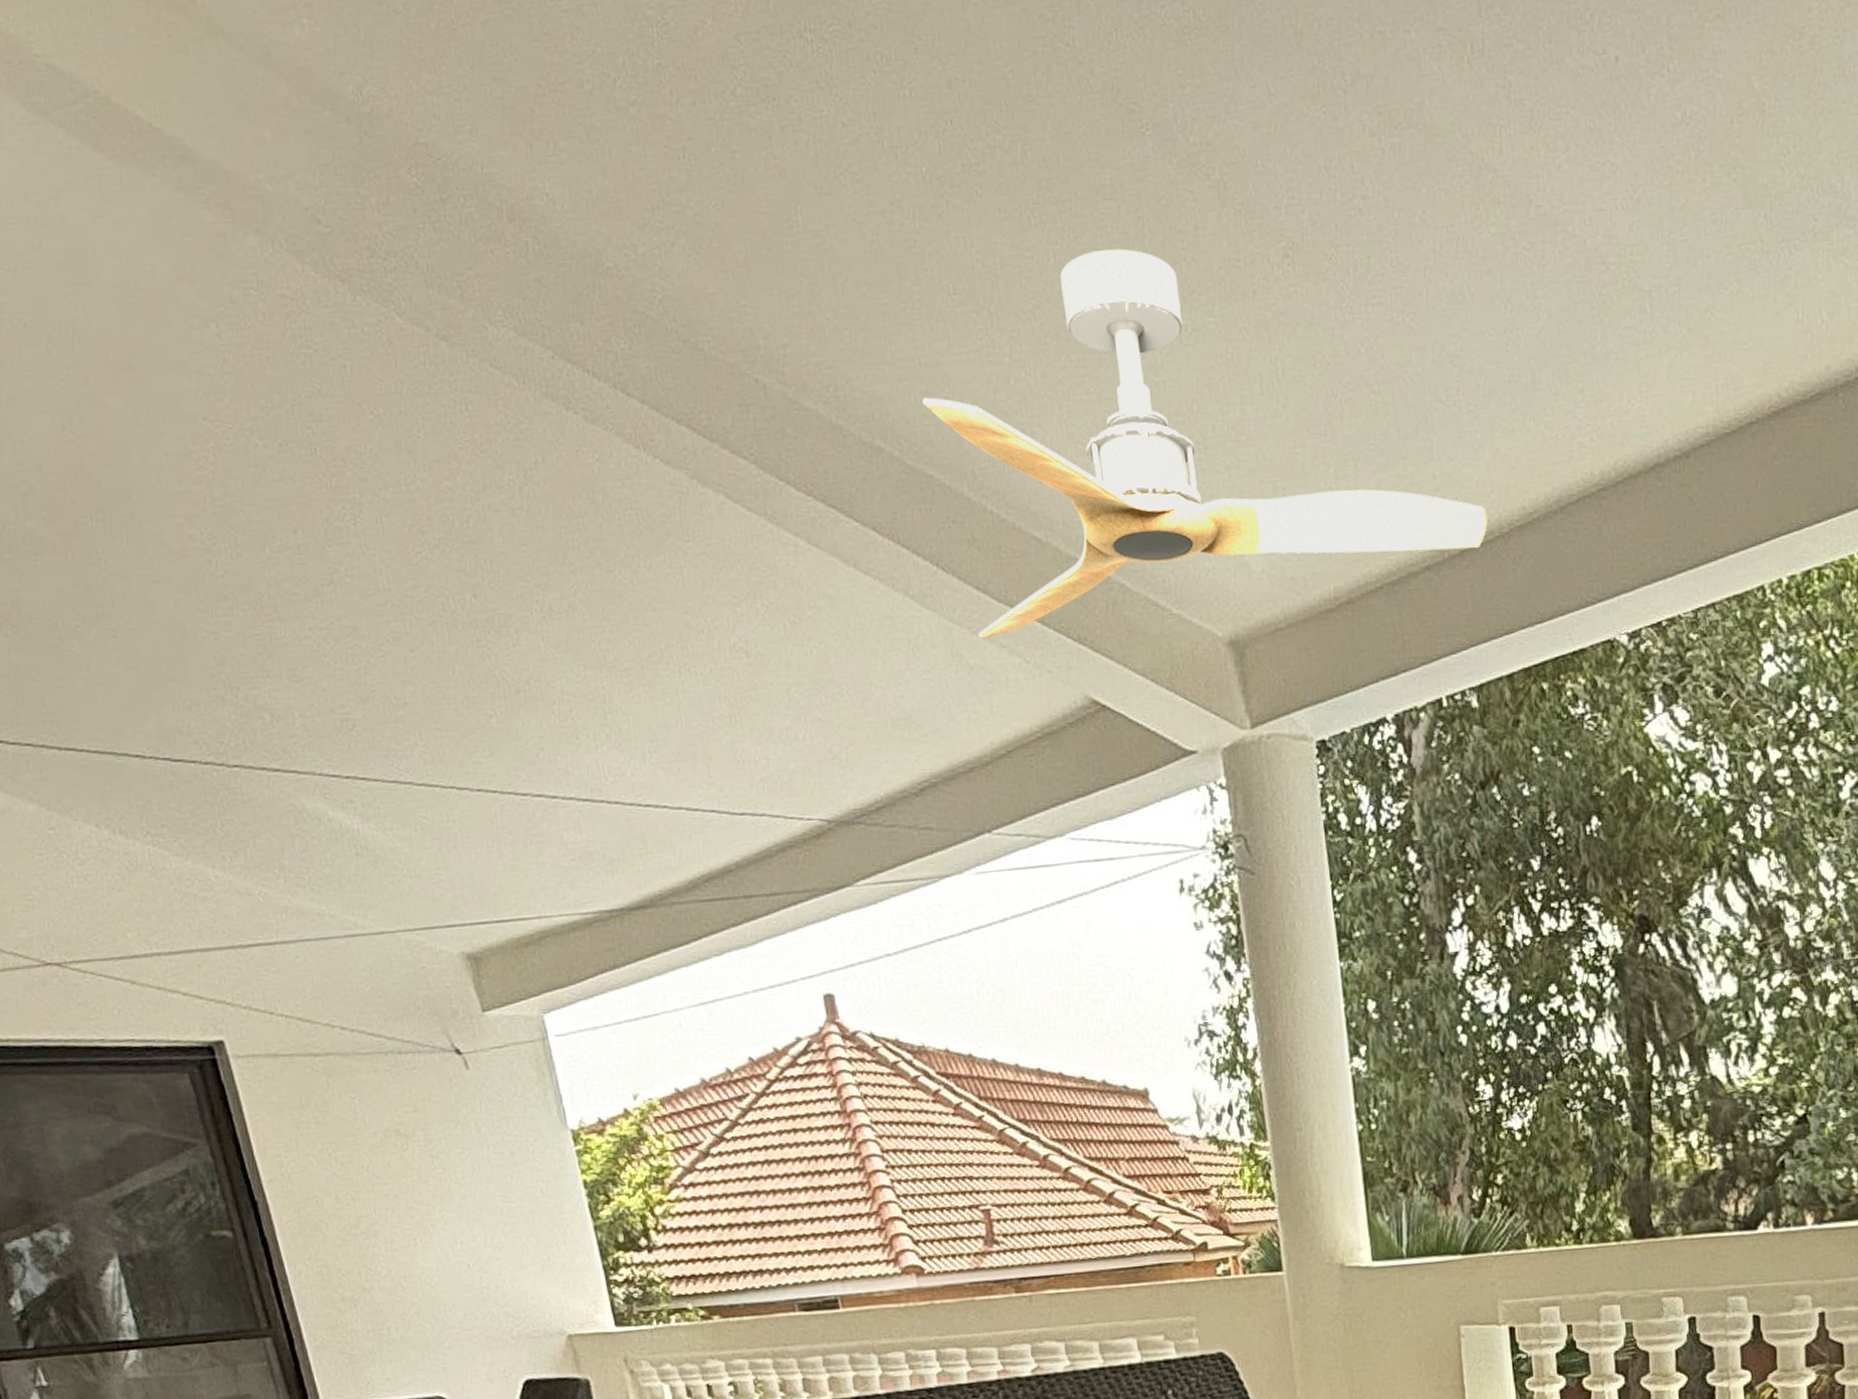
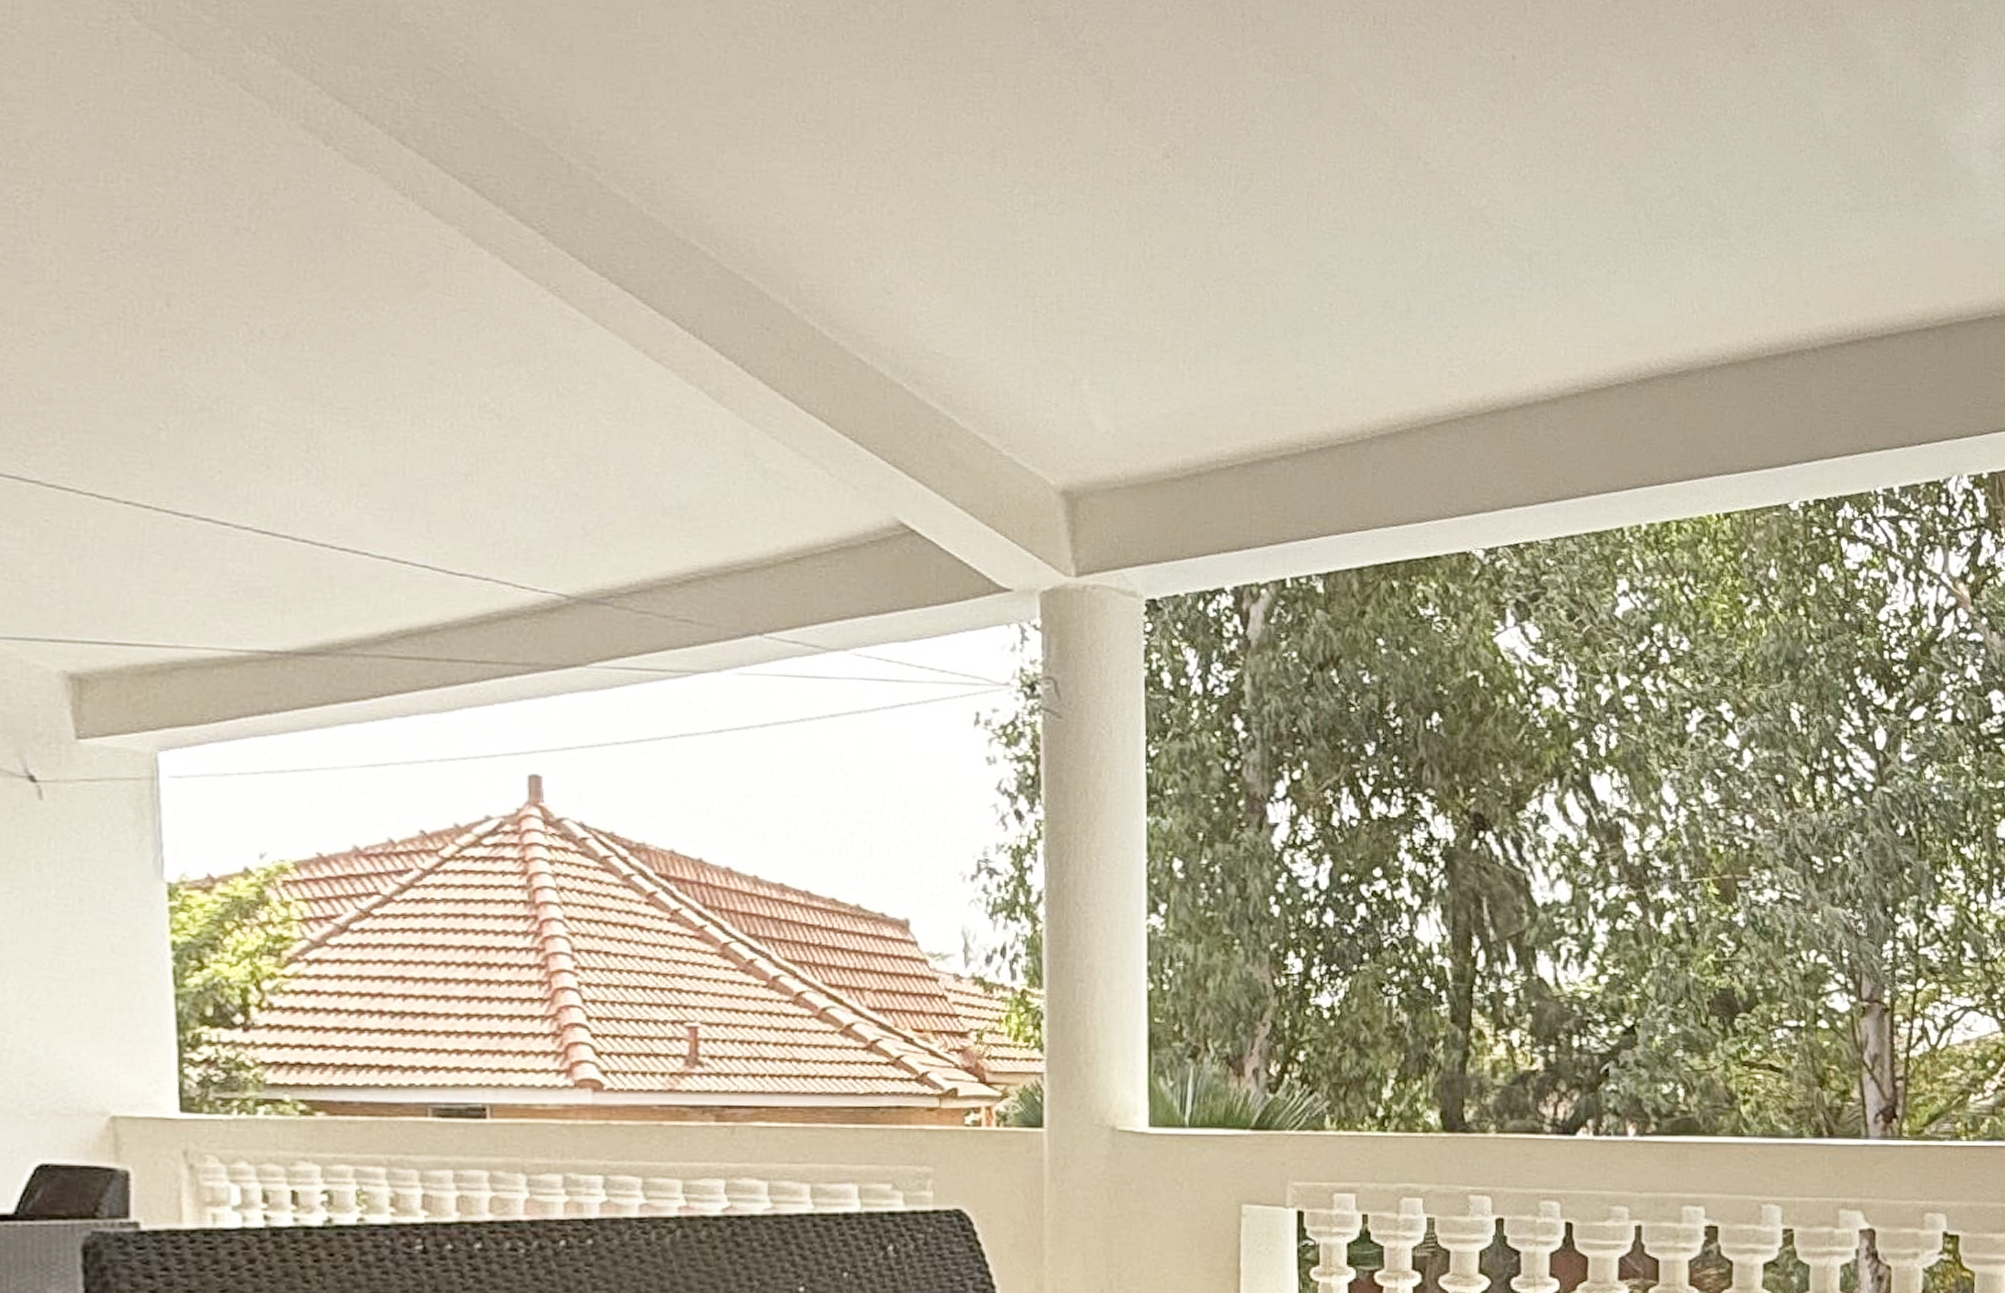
ceiling fan: present [922,248,1488,638] -> none [751,113,1350,448]

